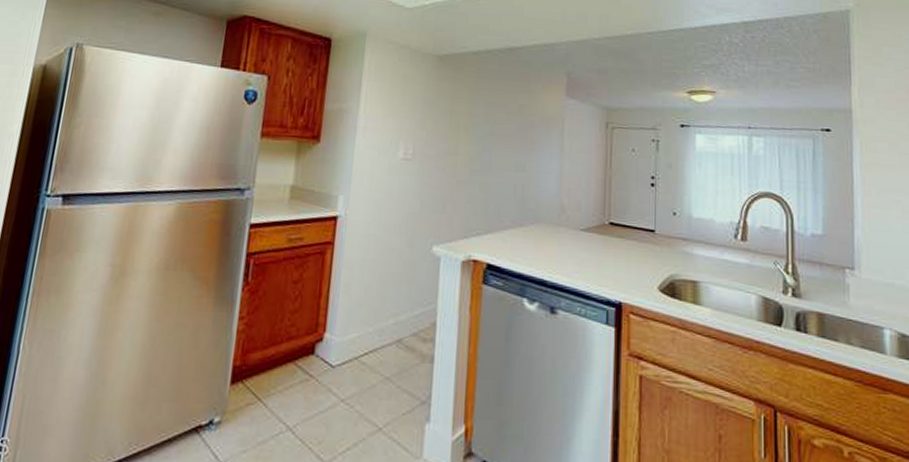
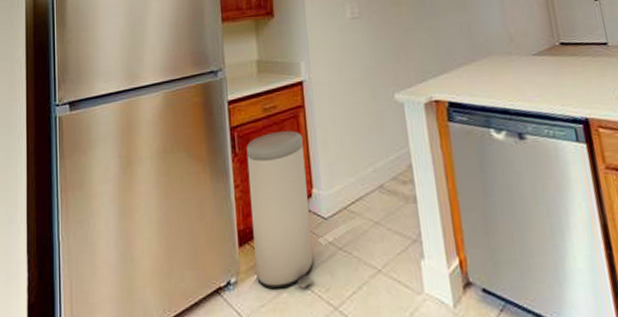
pedal bin: none [243,266,325,437] -> present [246,130,313,290]

